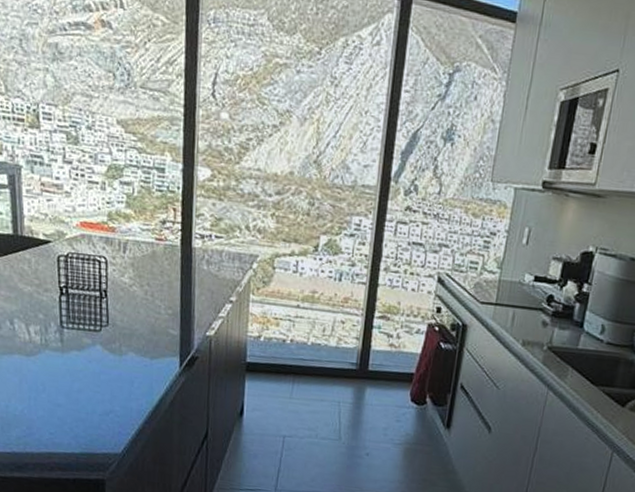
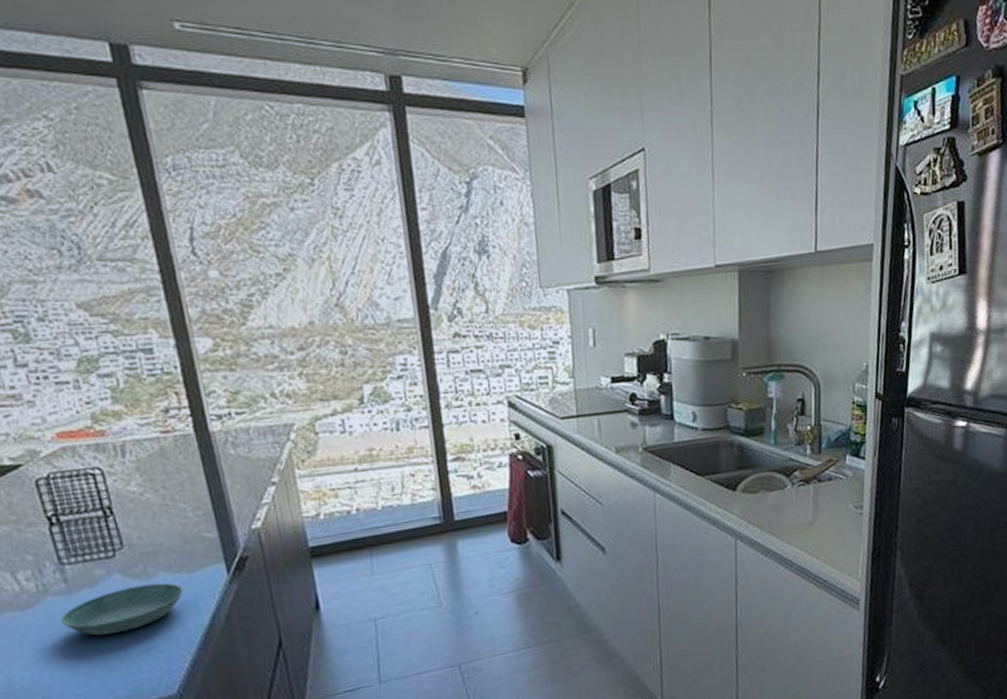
saucer: none [52,358,144,393] -> present [61,582,184,636]

